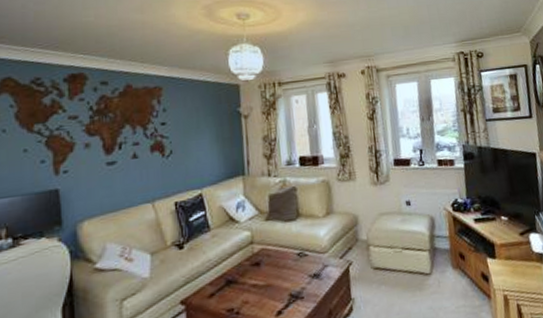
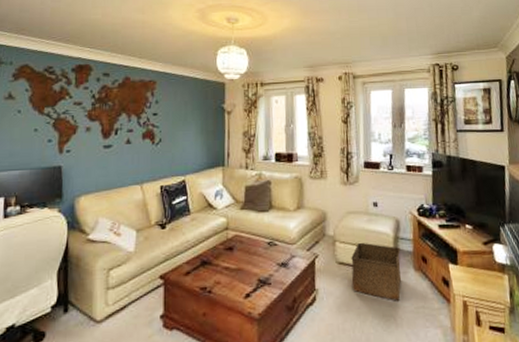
storage bin: none [387,244,441,303] -> present [351,242,402,301]

